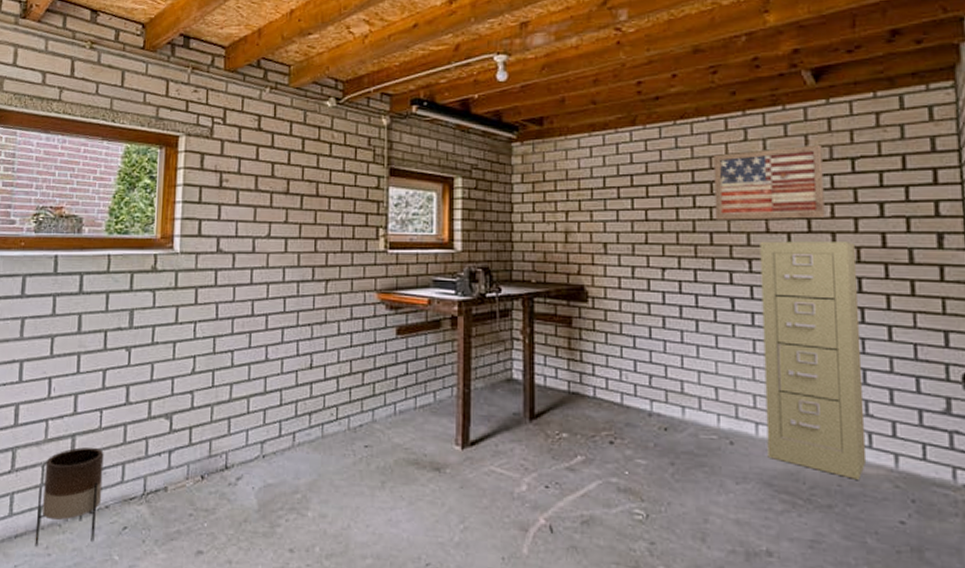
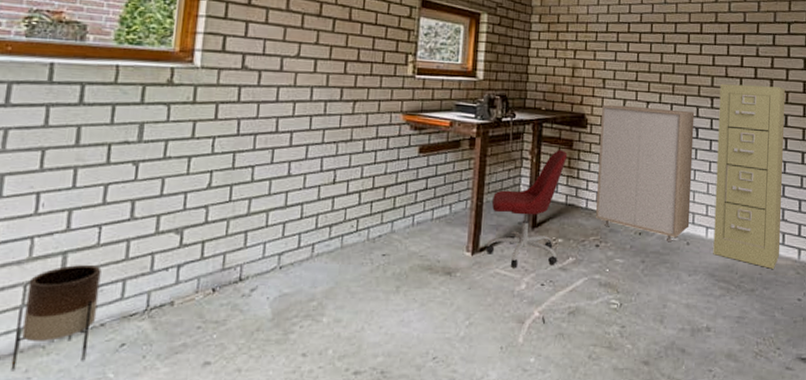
office chair: none [477,328,567,465] -> present [485,150,568,267]
storage cabinet: none [605,273,732,439] -> present [596,104,695,241]
wall art: present [713,144,825,221] -> none [690,9,769,68]

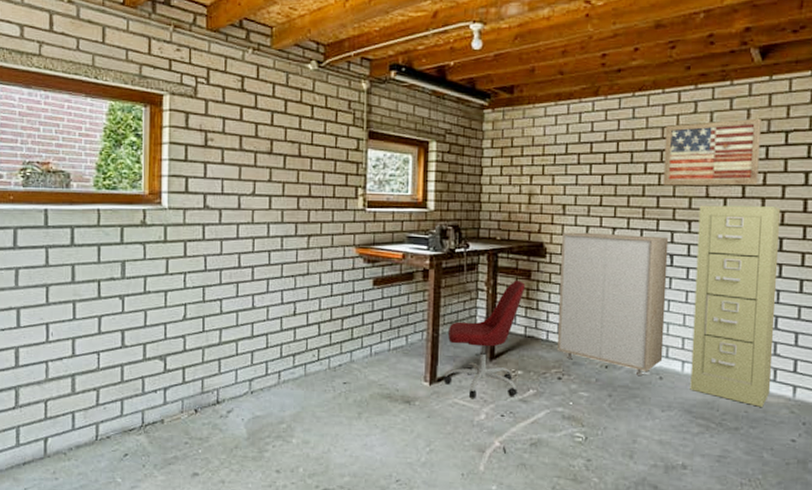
planter: present [10,264,102,371] -> none [42,385,103,472]
wall art: none [690,9,769,68] -> present [663,118,761,186]

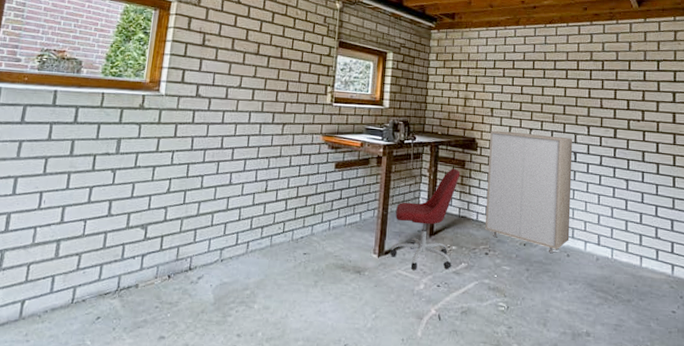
wall art: present [663,118,761,186] -> none [568,49,640,100]
filing cabinet: present [690,205,780,407] -> none [591,114,656,282]

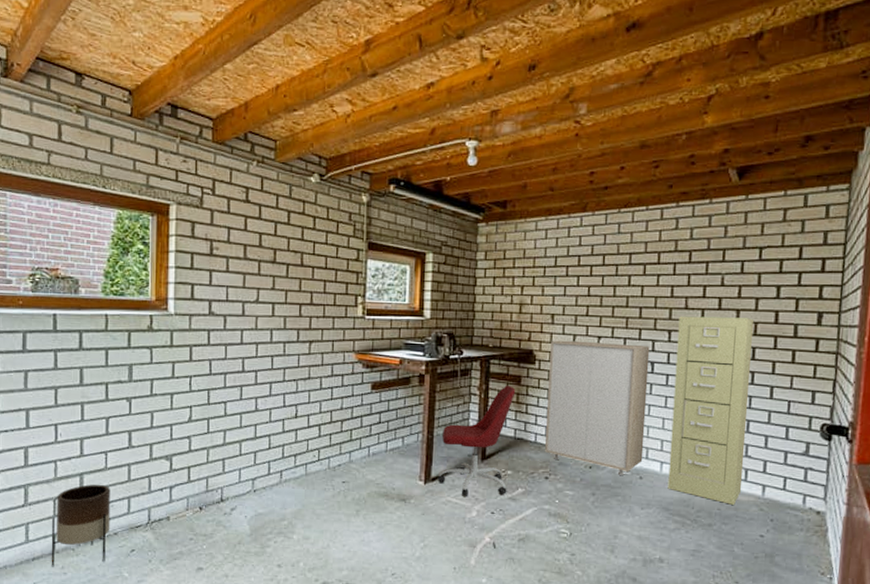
planter: none [15,250,85,334] -> present [51,484,111,567]
filing cabinet: none [591,114,656,282] -> present [667,316,753,505]

